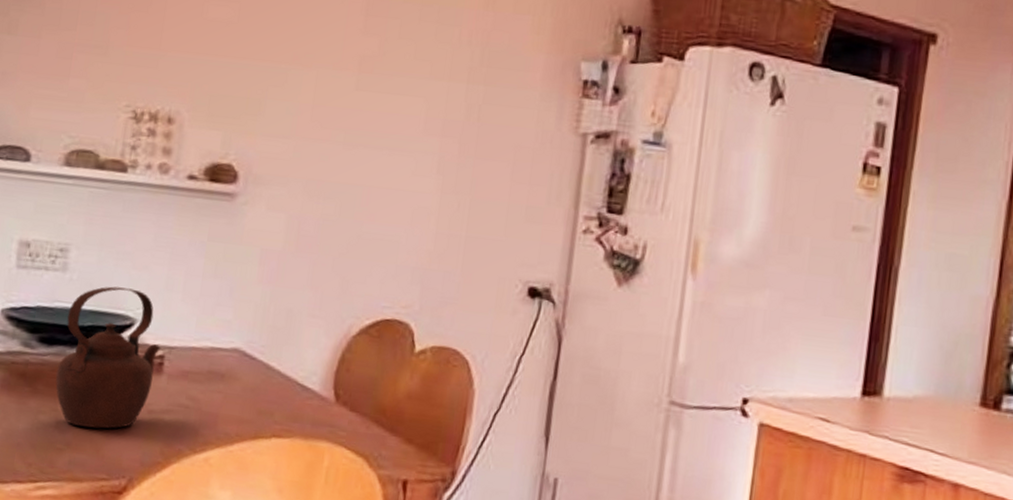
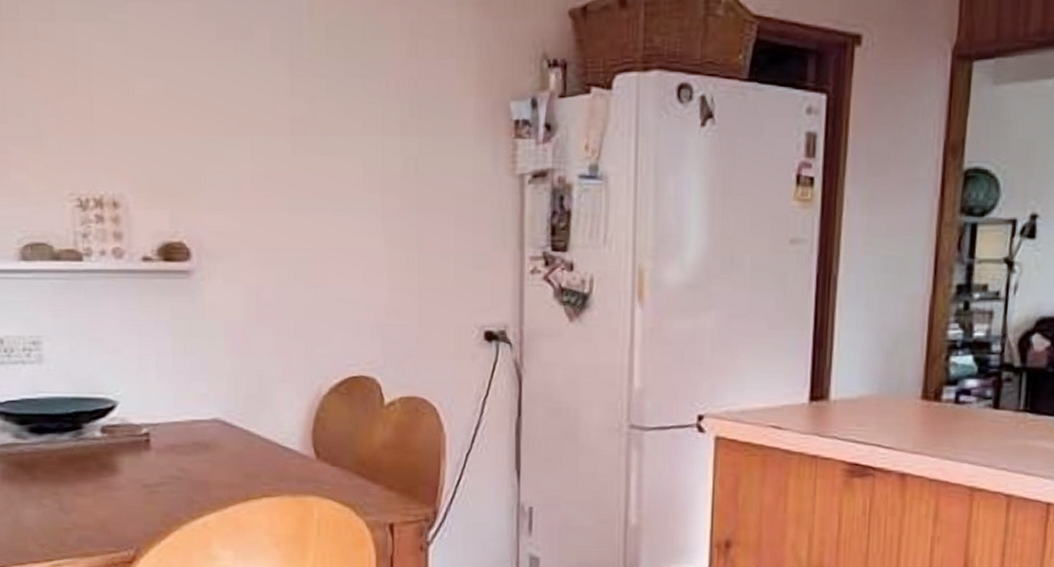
teapot: present [55,286,162,429] -> none [51,373,146,506]

